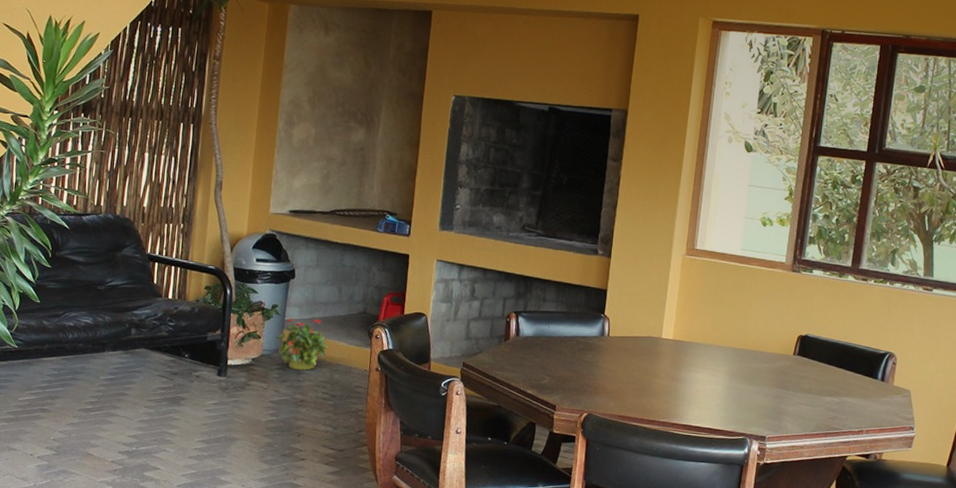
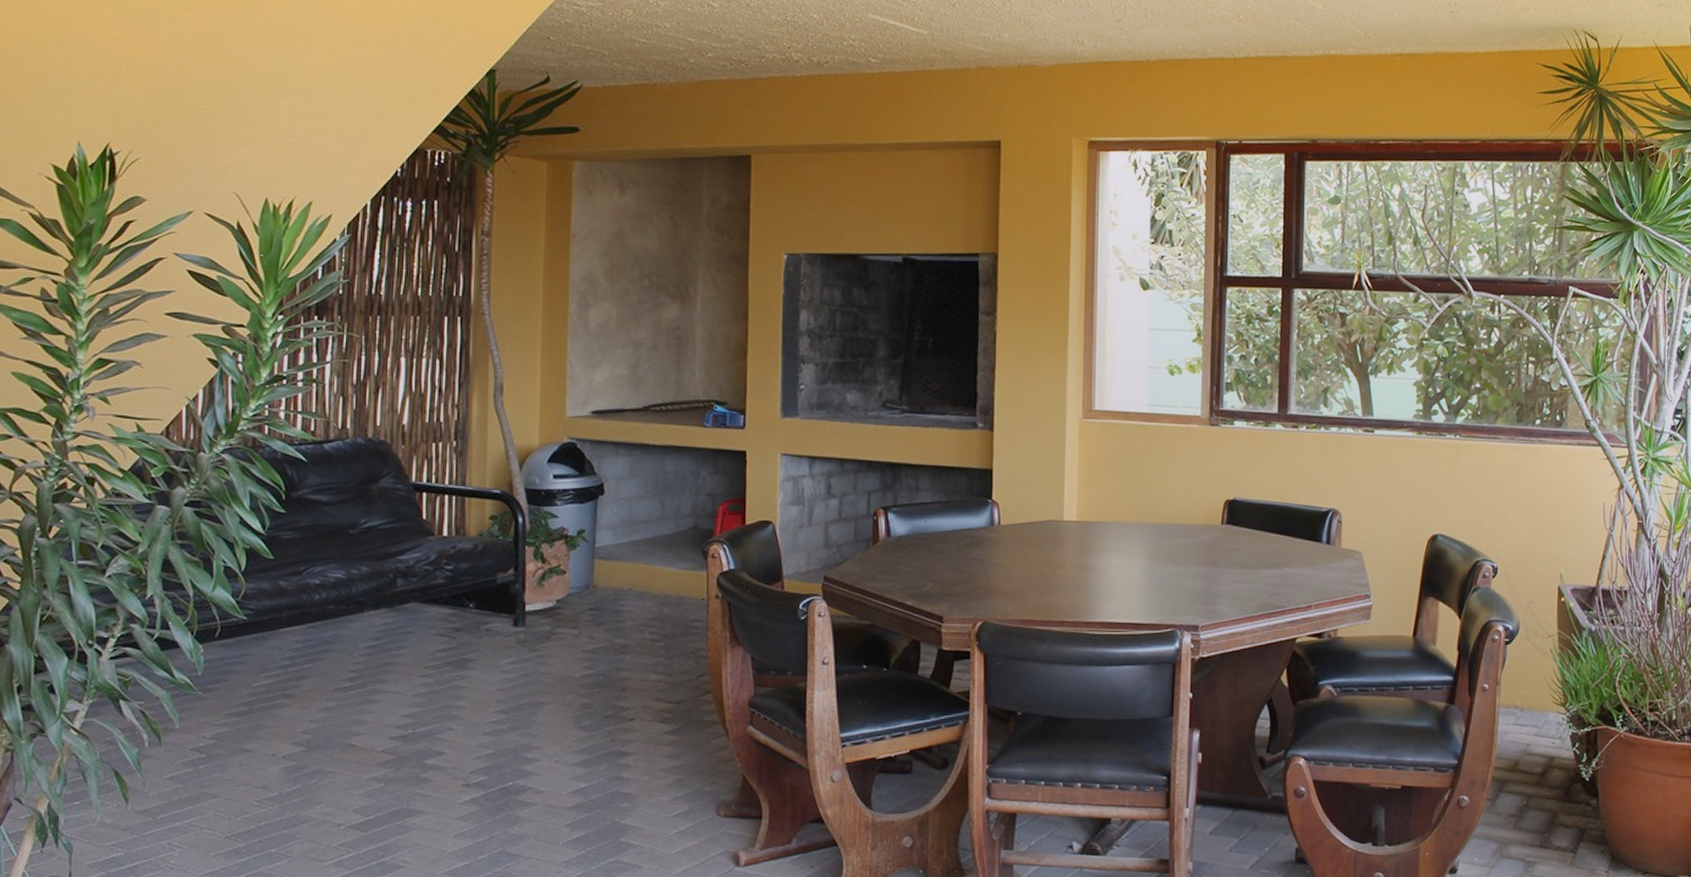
potted plant: present [275,318,329,371] -> none [585,542,654,608]

